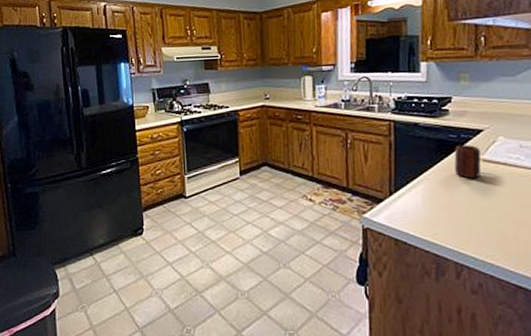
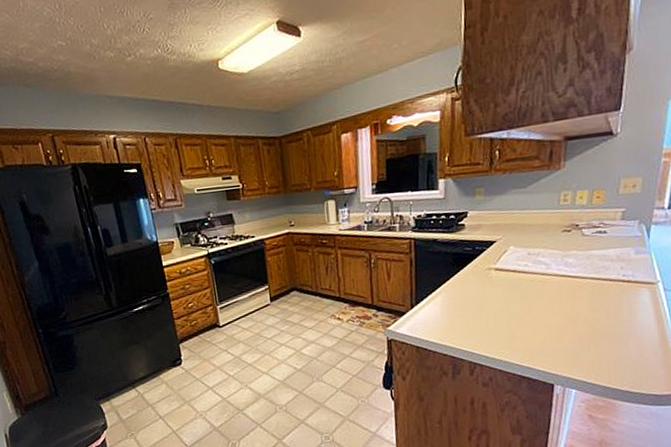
mug: present [454,145,482,179] -> none [469,256,494,287]

